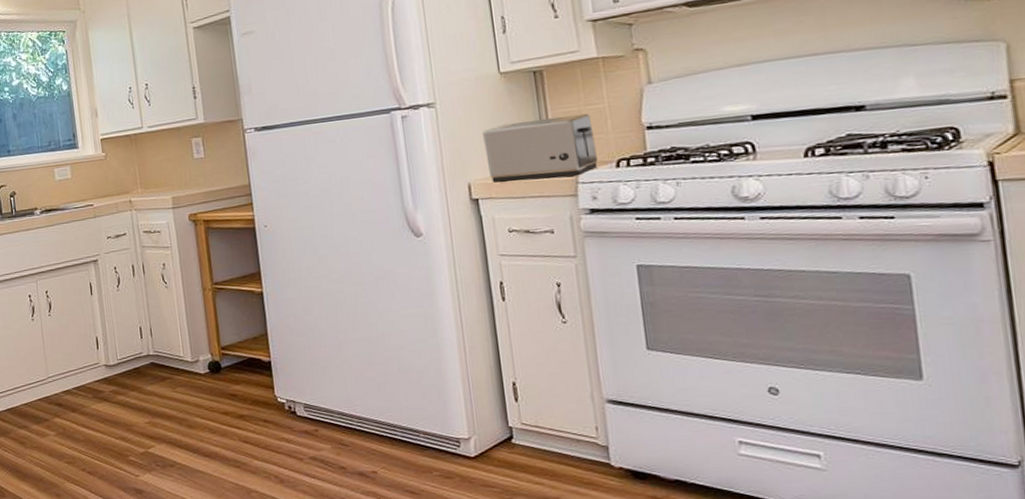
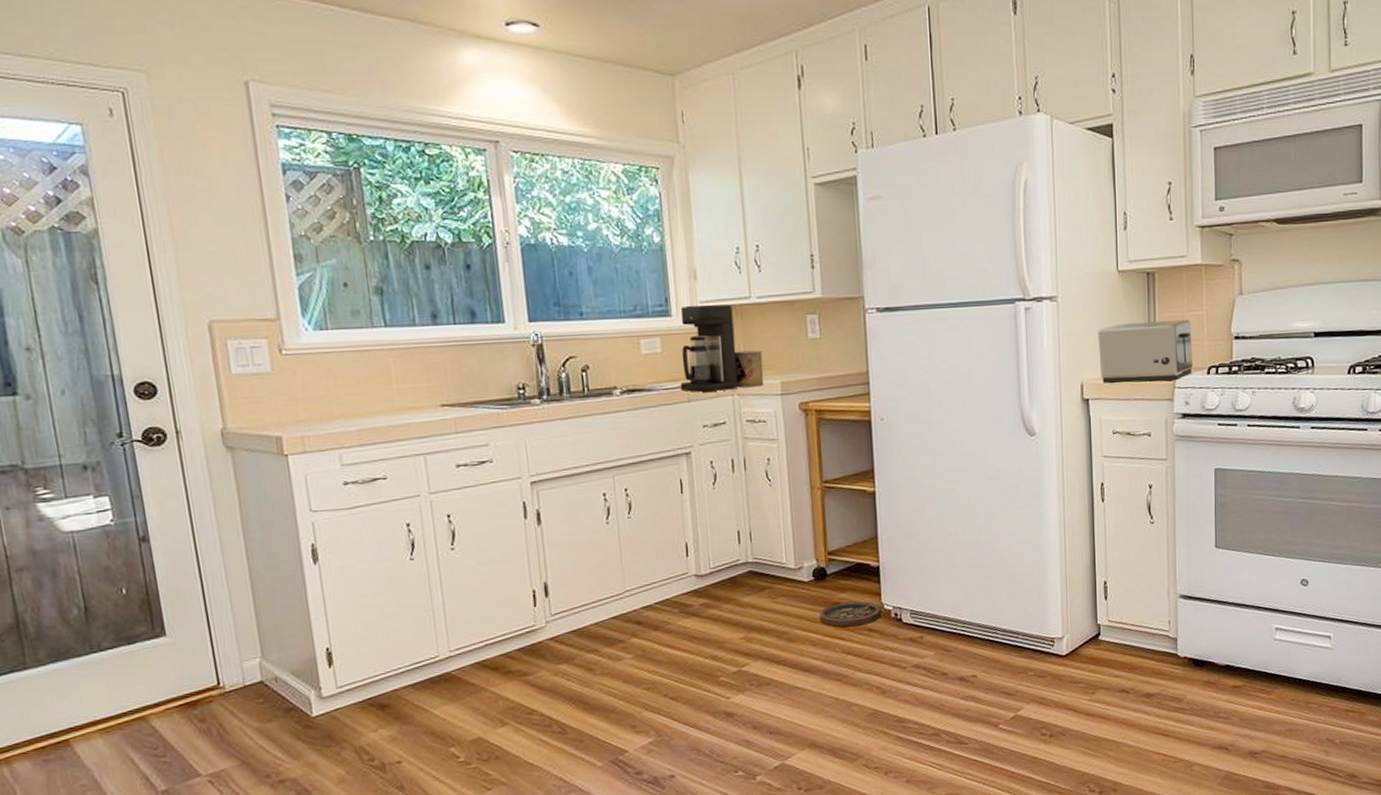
coffee maker: none [85,135,136,210] -> present [680,304,739,393]
tin can: none [131,171,158,204] -> present [734,350,764,388]
pet bowl: none [216,393,276,417] -> present [819,601,882,628]

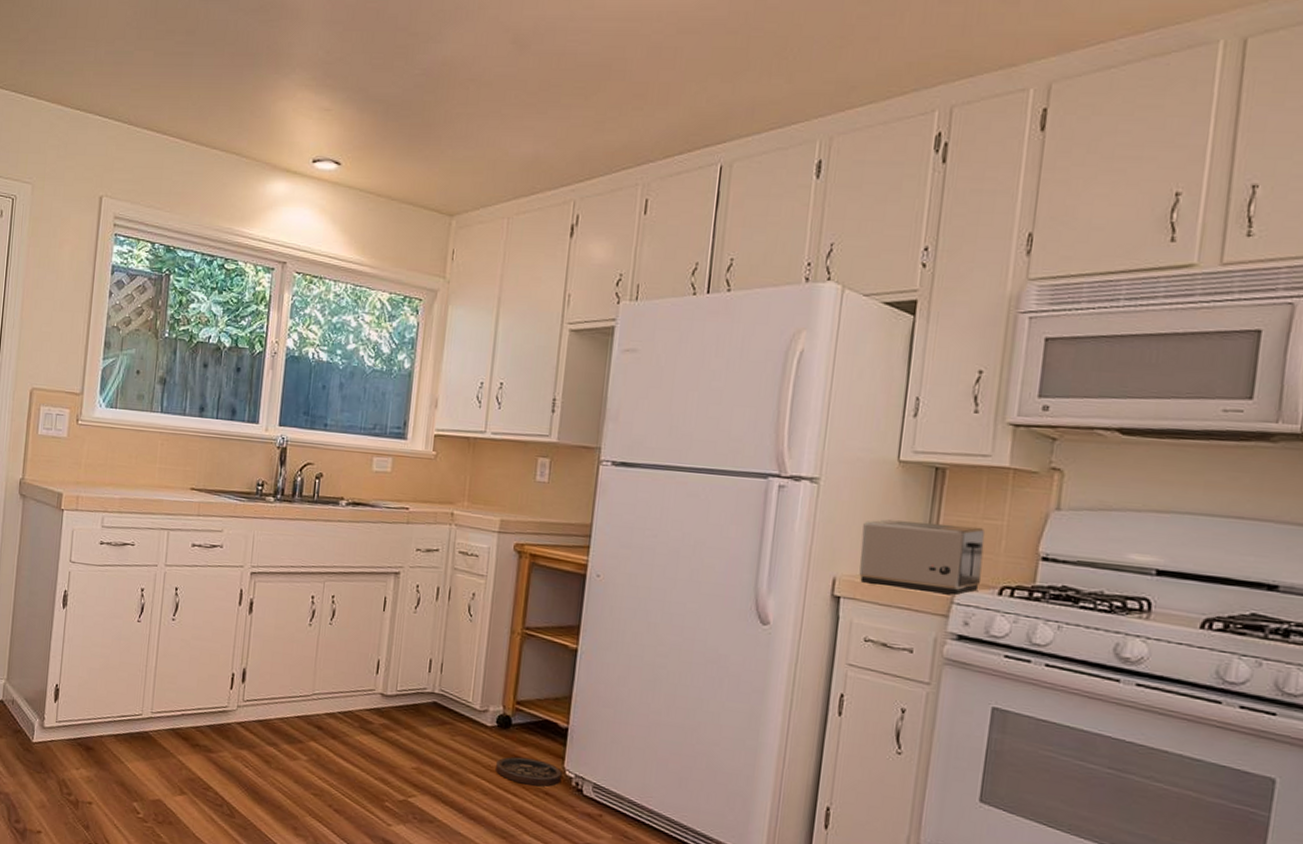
coffee maker: present [680,304,739,393] -> none [401,431,466,519]
tin can: present [734,350,764,388] -> none [455,482,487,521]

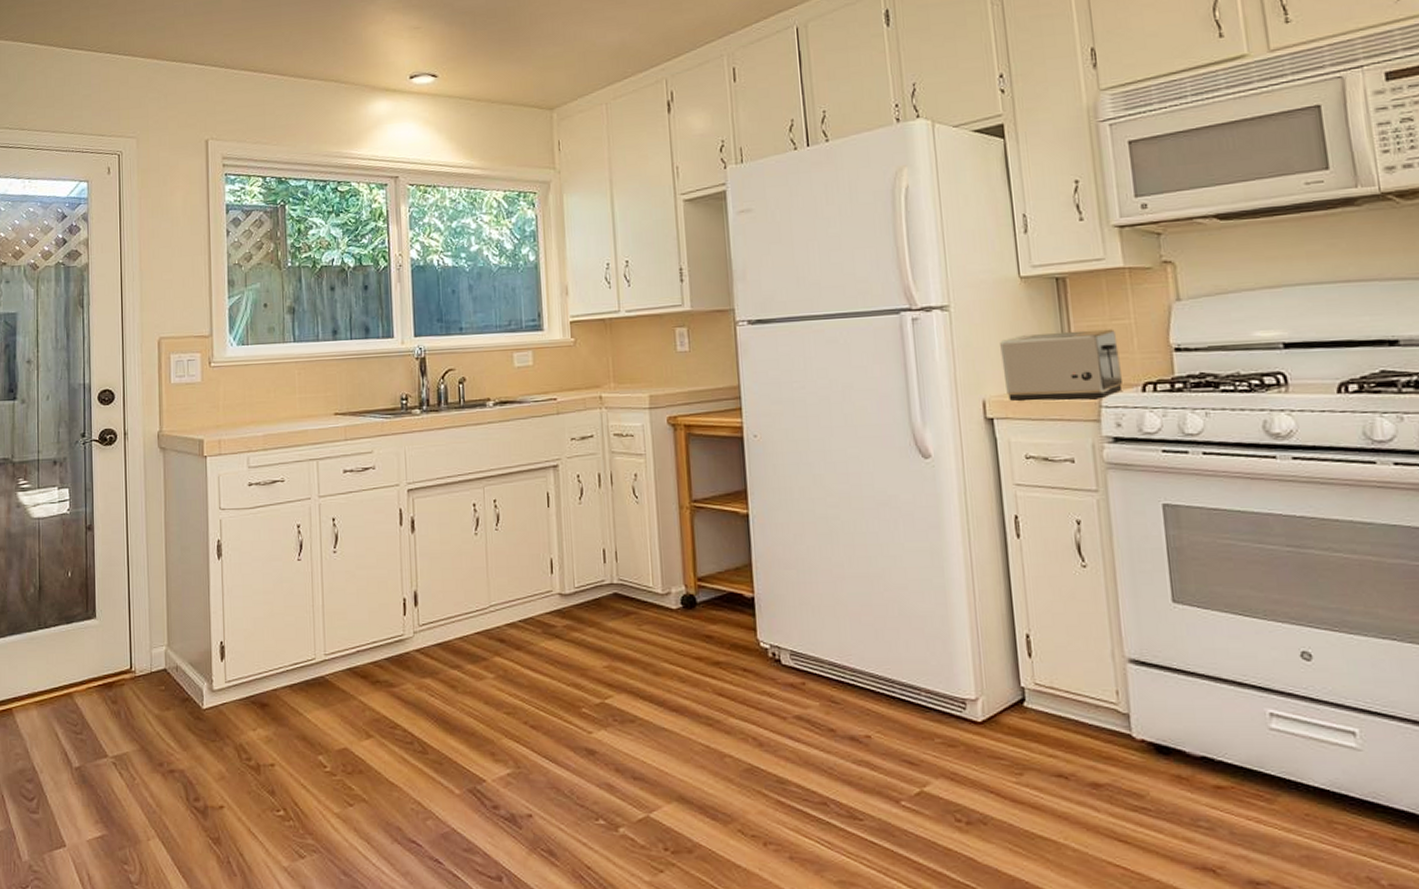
pet bowl: present [496,756,562,787] -> none [688,635,757,664]

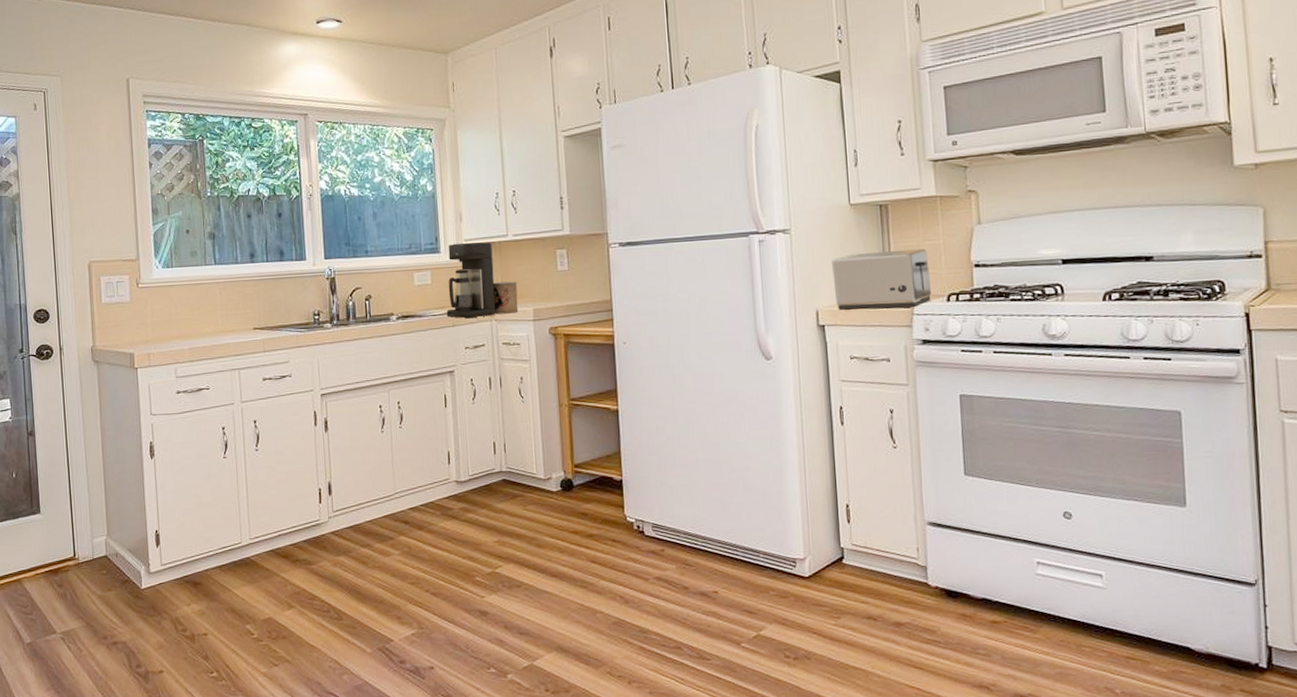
coffee maker: none [549,318,607,406] -> present [446,242,496,319]
tin can: none [603,363,632,401] -> present [493,281,519,314]

